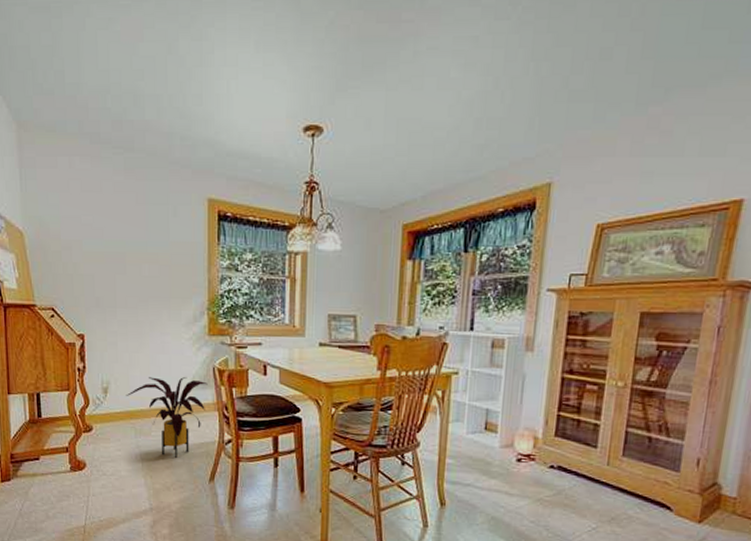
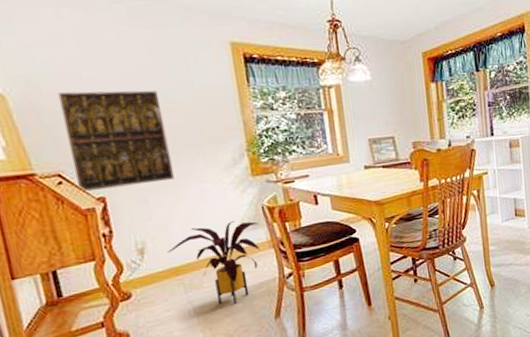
relief panel: none [61,235,141,328] -> present [57,90,174,193]

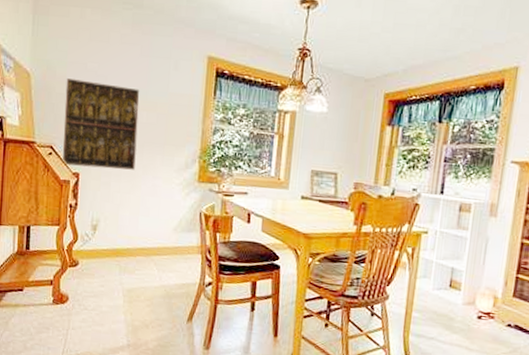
house plant: present [167,221,260,305] -> none [114,218,194,297]

